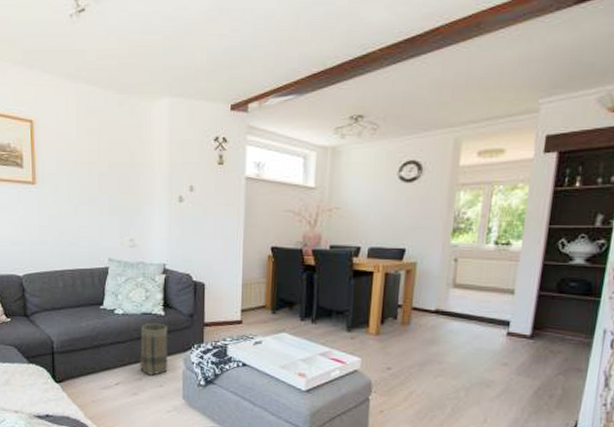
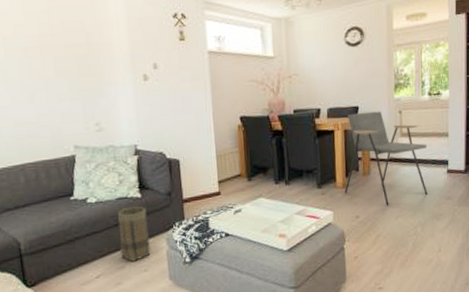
armchair: none [377,255,485,361] -> present [344,111,428,205]

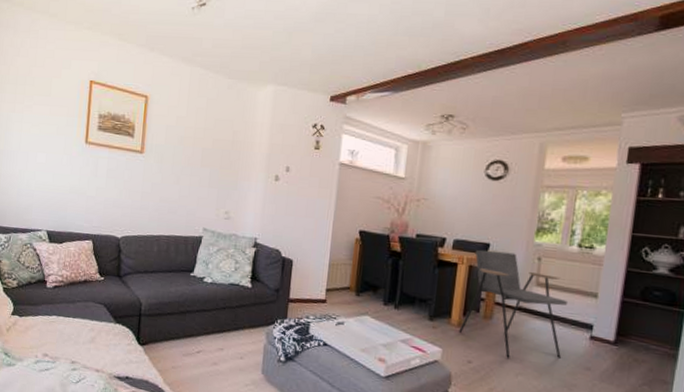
basket: present [118,205,151,262] -> none [223,294,254,347]

